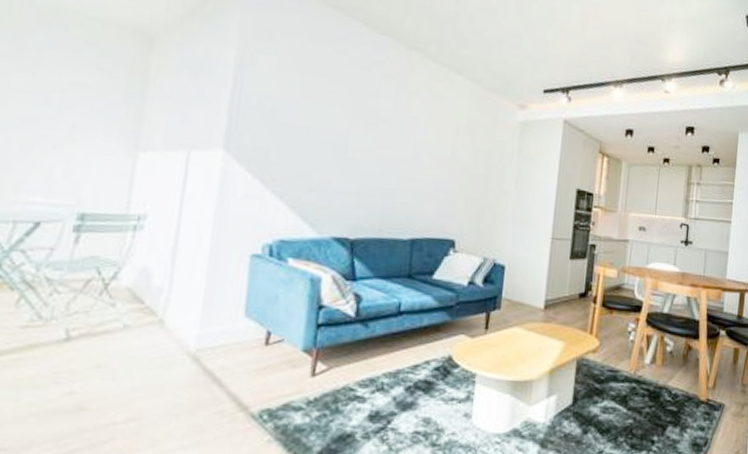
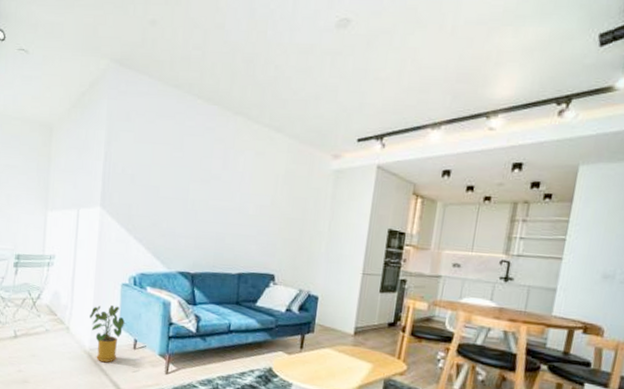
house plant: none [198,284,256,368] -> present [90,304,127,363]

